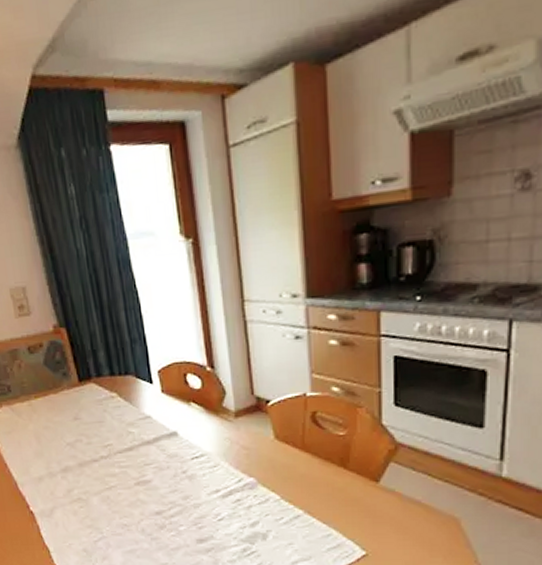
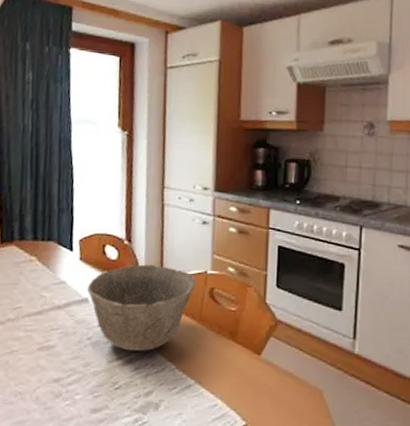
bowl: none [174,391,294,483] -> present [87,264,196,351]

